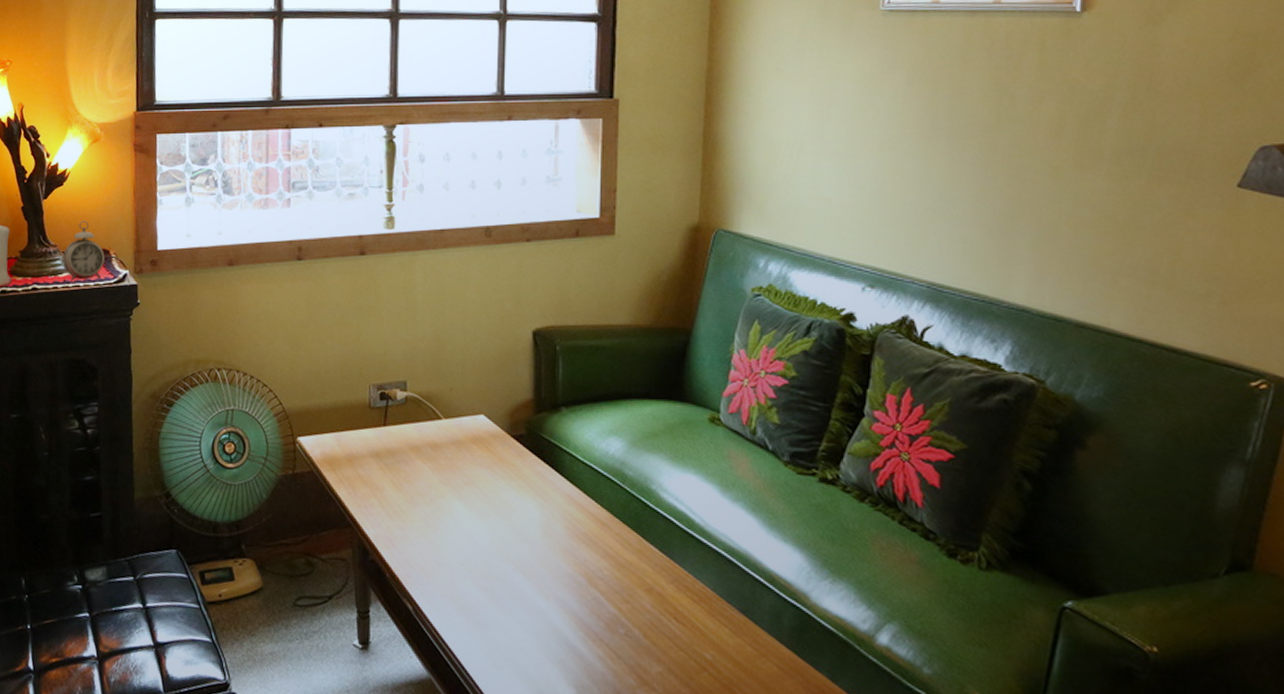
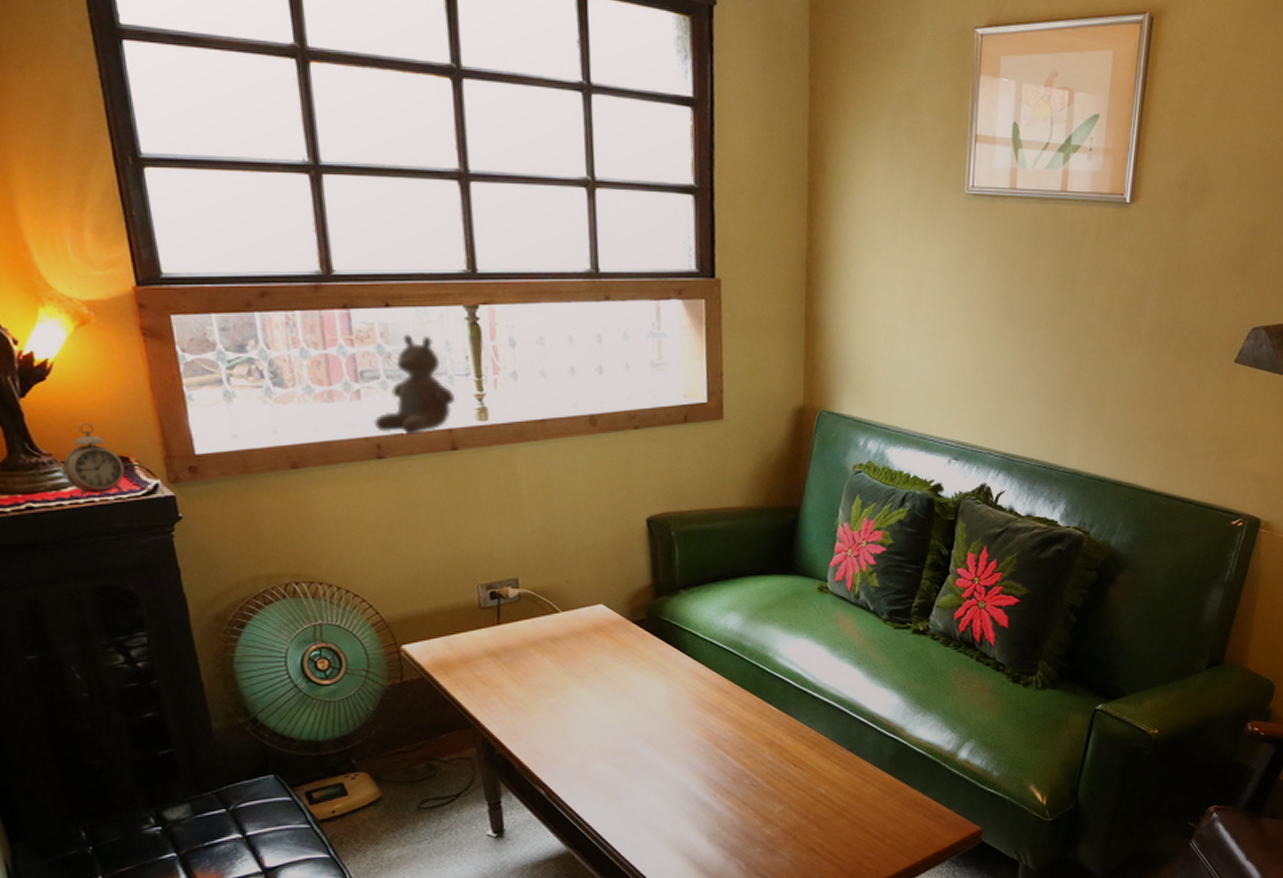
stuffed animal: none [298,150,367,239] -> present [373,334,455,435]

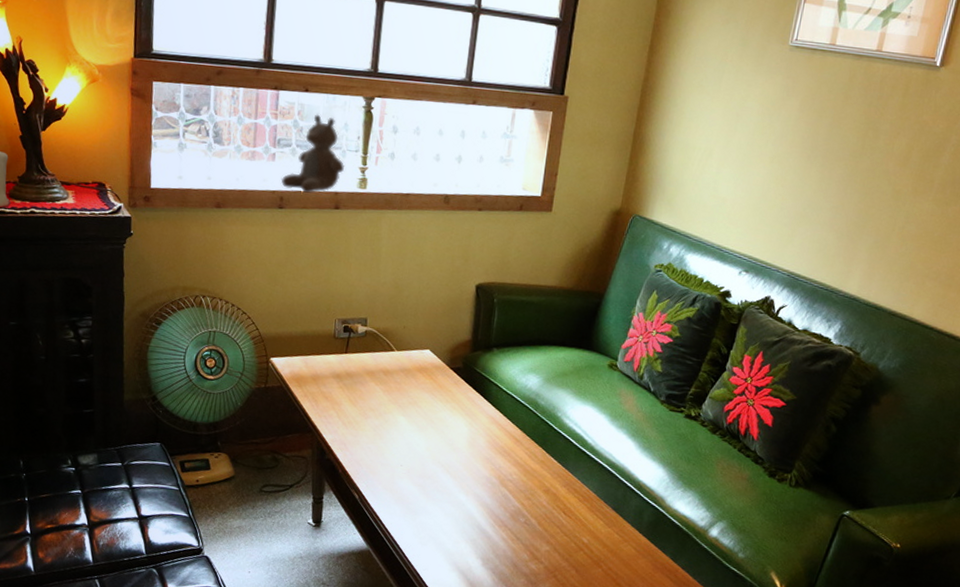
alarm clock: present [62,422,125,498] -> none [59,154,101,211]

